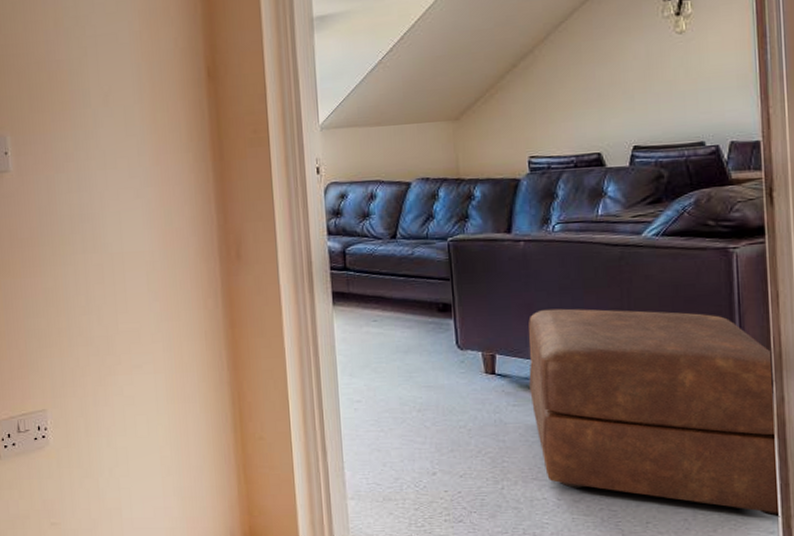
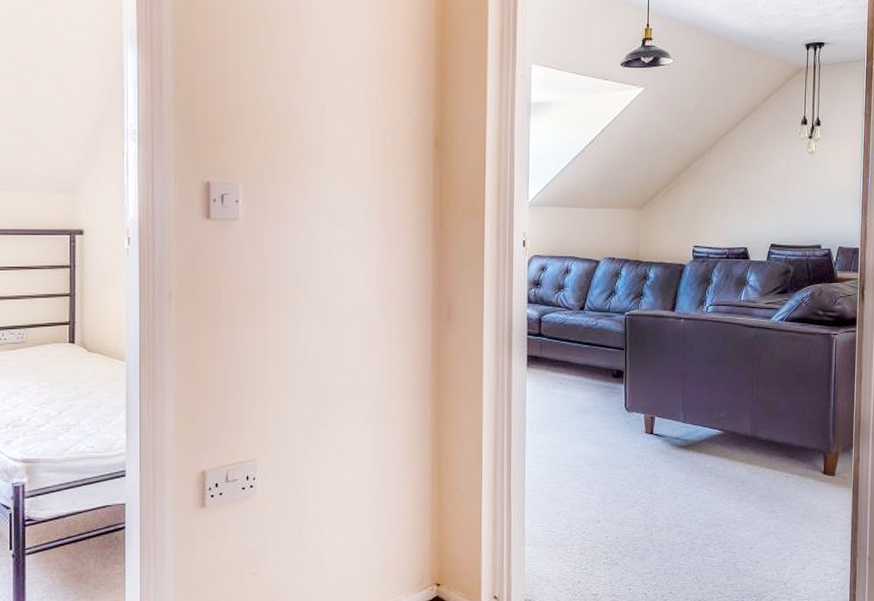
ottoman: present [528,308,780,517] -> none [678,379,855,556]

